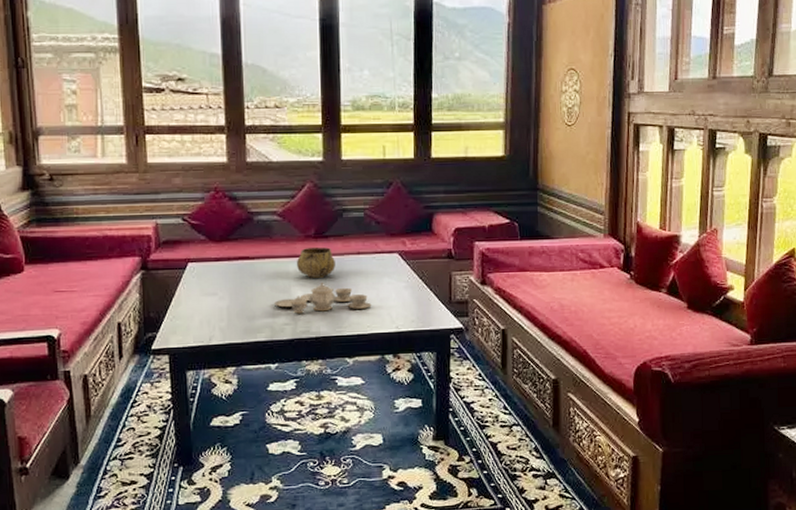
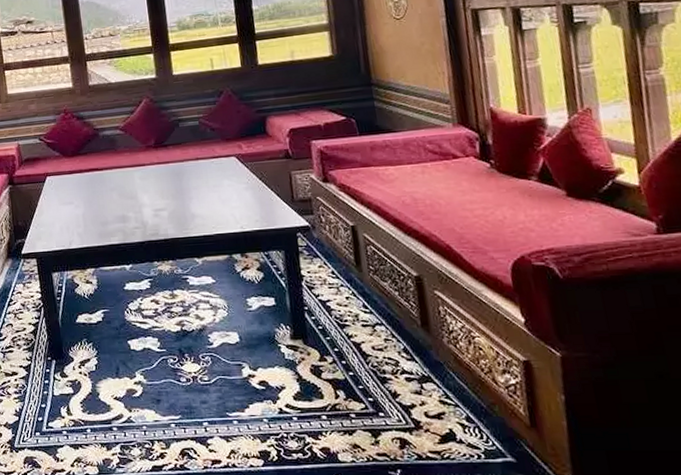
tea set: present [275,283,372,314] -> none [124,188,215,218]
decorative bowl: present [296,246,335,278] -> none [140,155,177,185]

